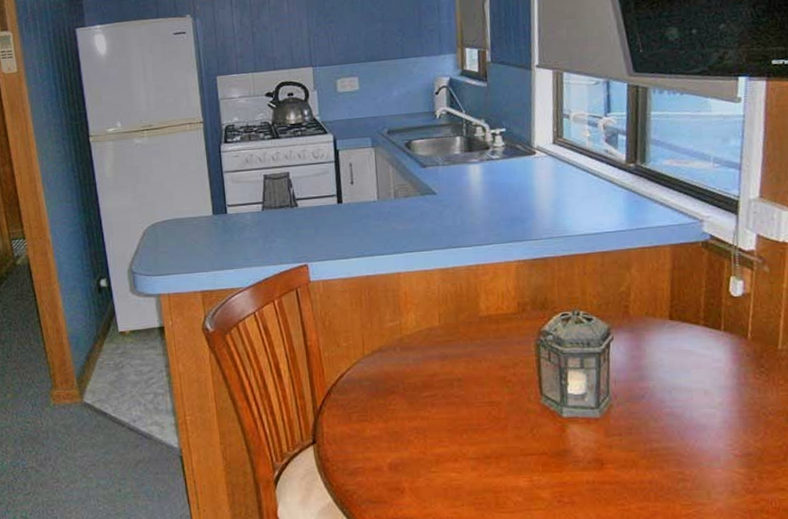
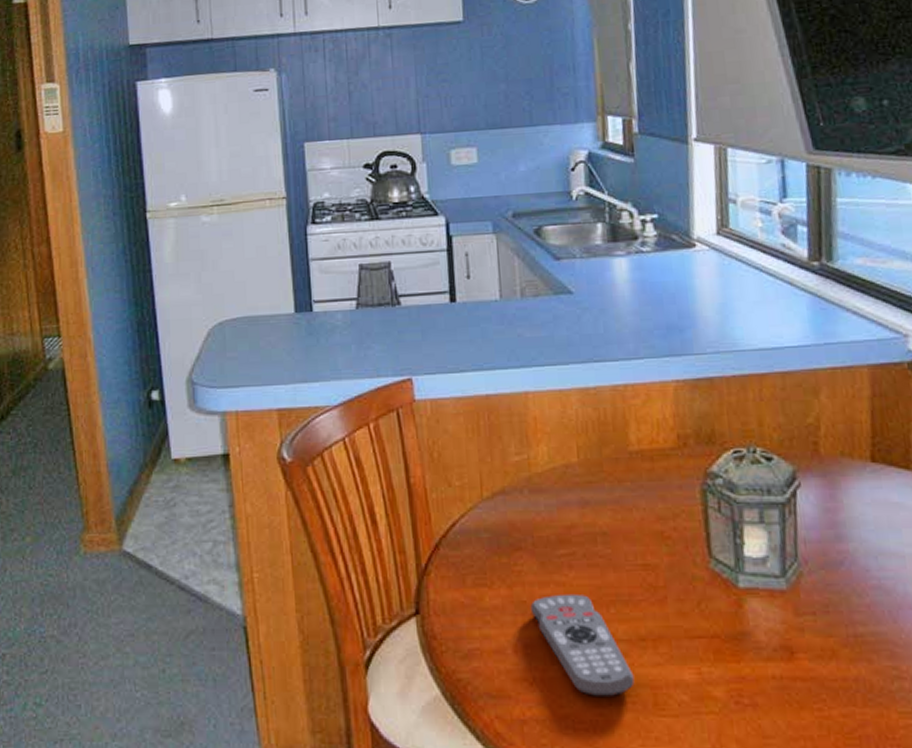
remote control: none [401,425,481,501] -> present [530,593,635,698]

